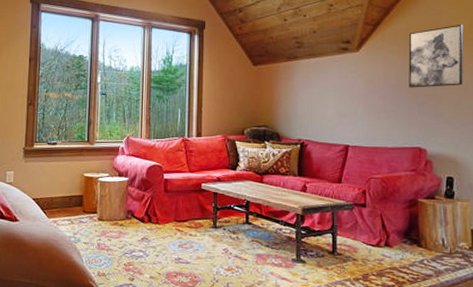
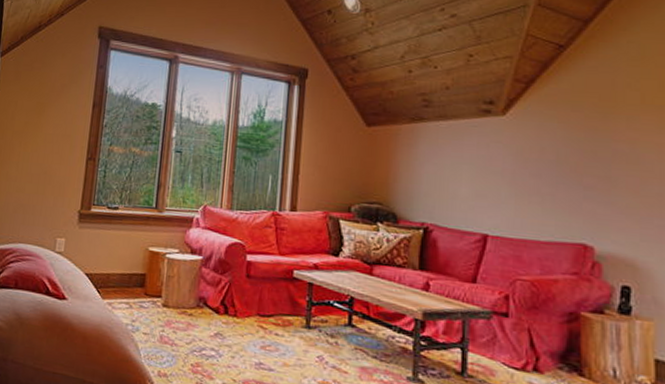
wall art: present [408,24,464,88] -> none [571,86,649,167]

